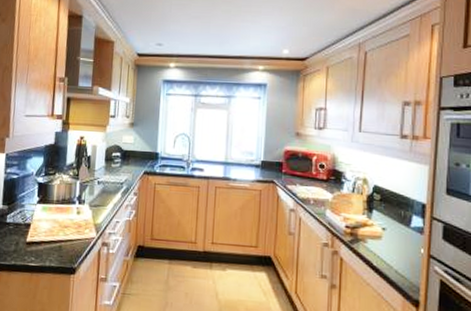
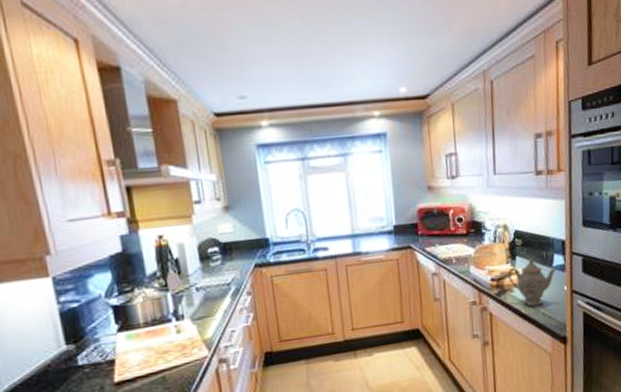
teapot: none [363,213,415,263] -> present [508,257,557,307]

